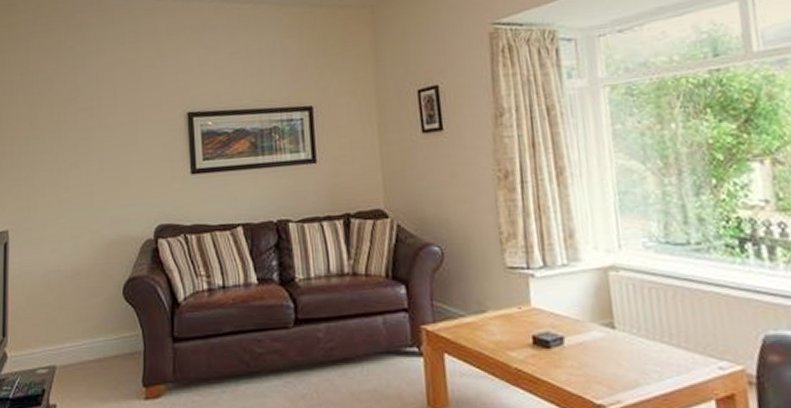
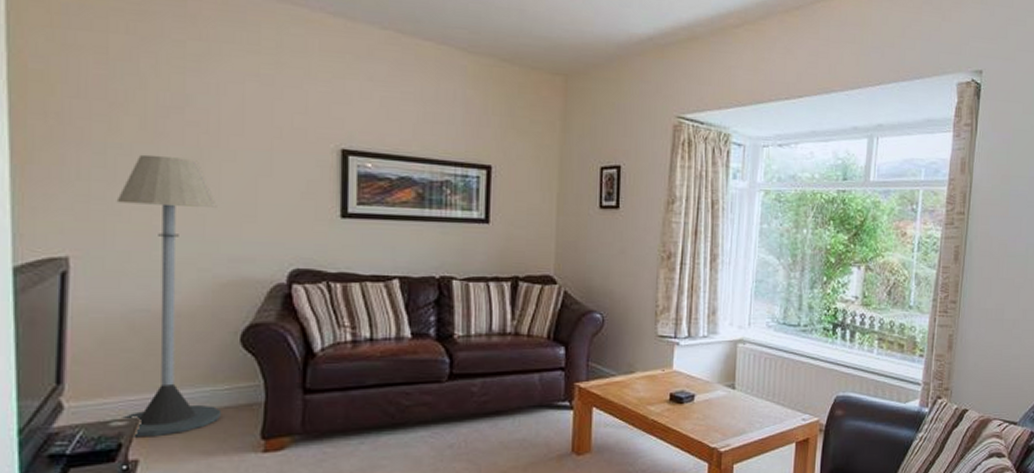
floor lamp: none [36,139,113,384] -> present [116,154,222,438]

